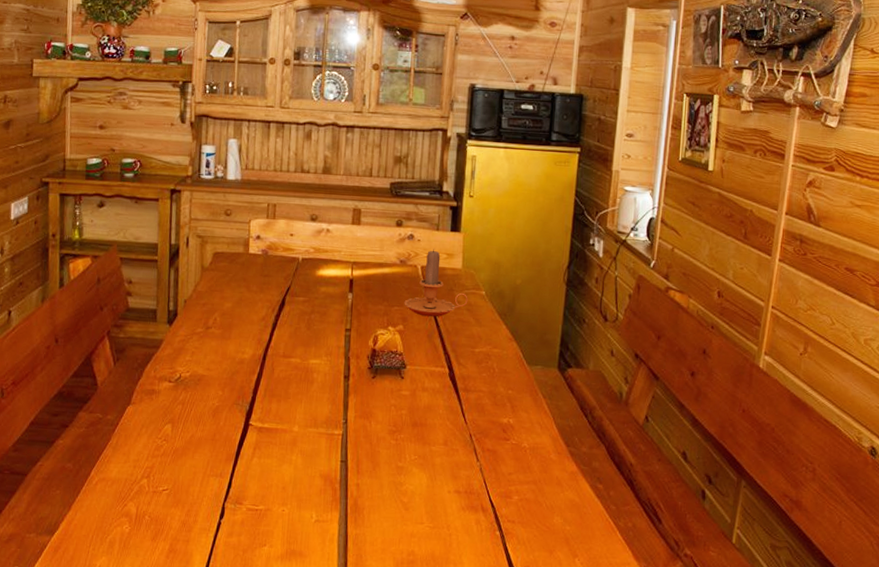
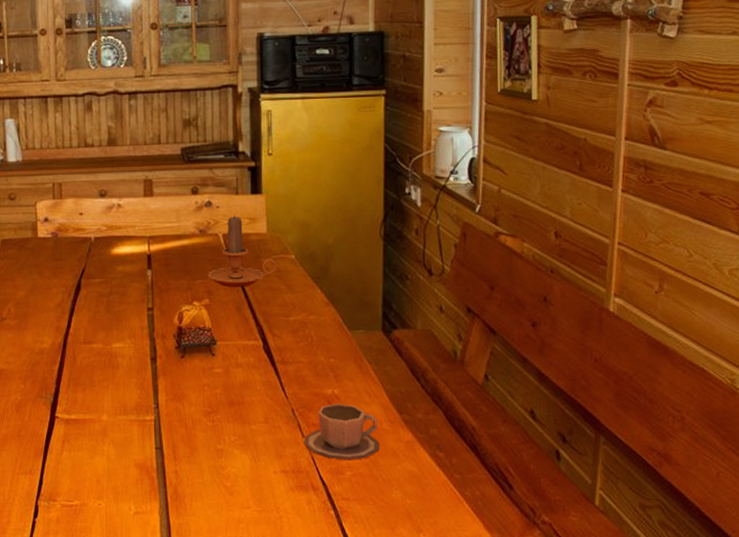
cup: none [477,432,546,486] -> present [303,404,379,460]

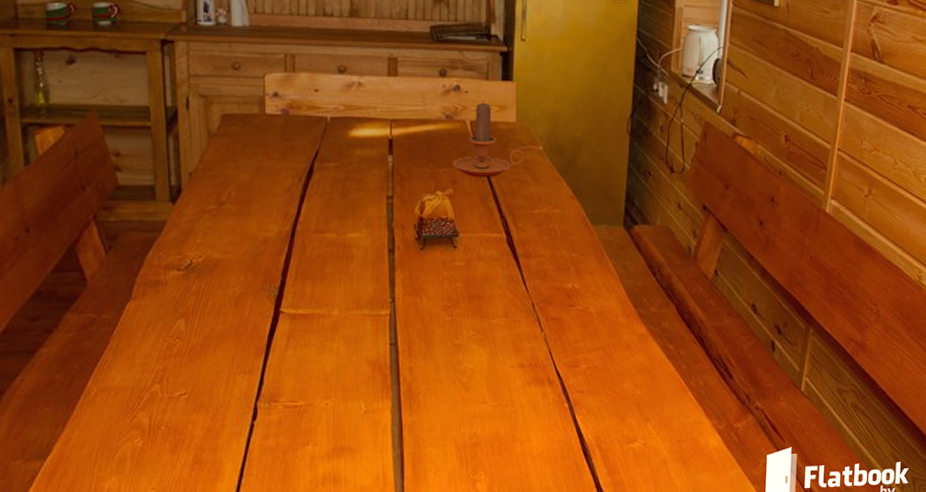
cup: present [303,404,379,460] -> none [542,298,614,354]

